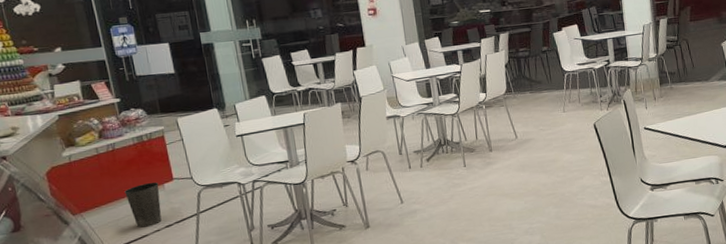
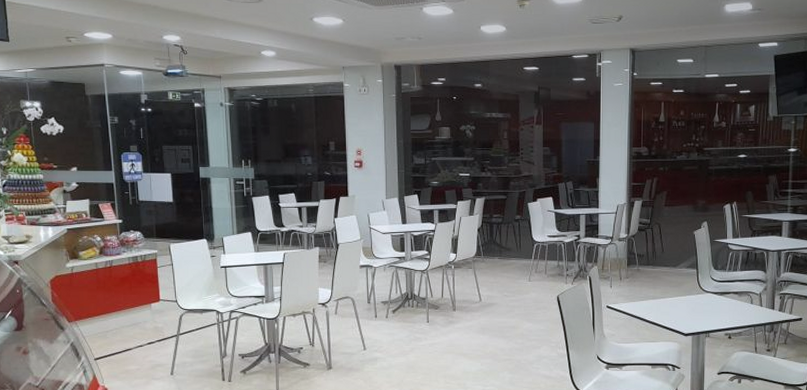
waste basket: present [124,182,162,228] -> none [116,300,147,341]

